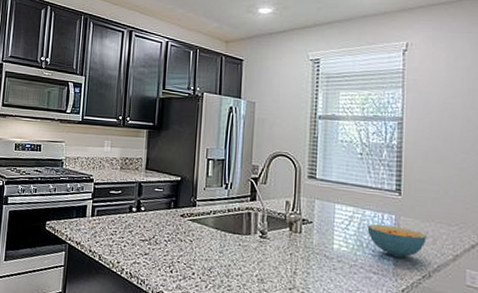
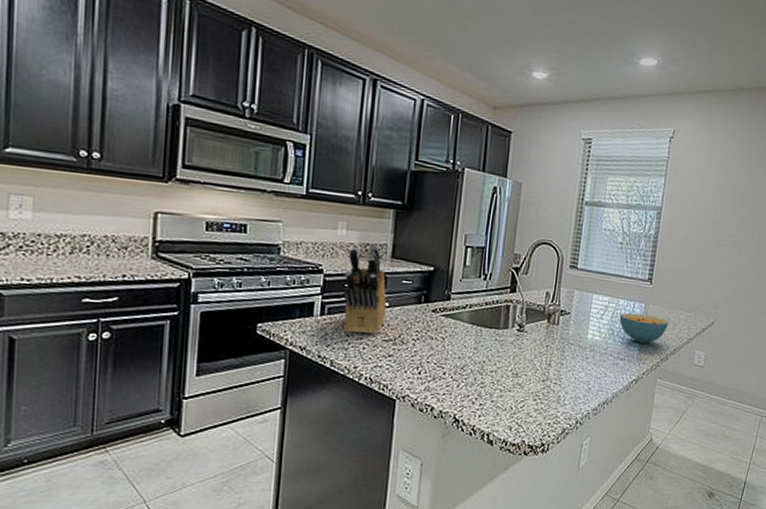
knife block: none [108,159,143,235] -> present [343,245,387,335]

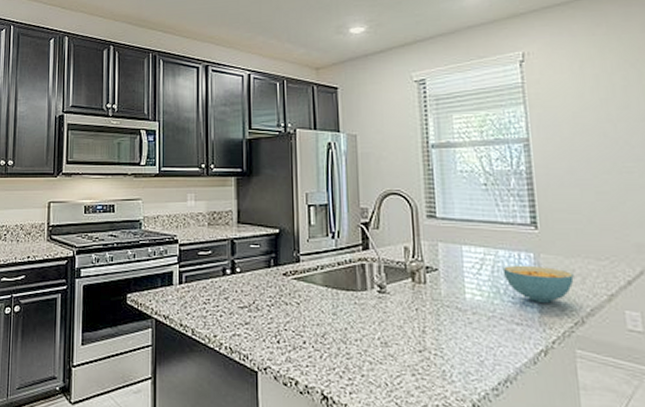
knife block: present [343,245,387,335] -> none [197,213,238,301]

